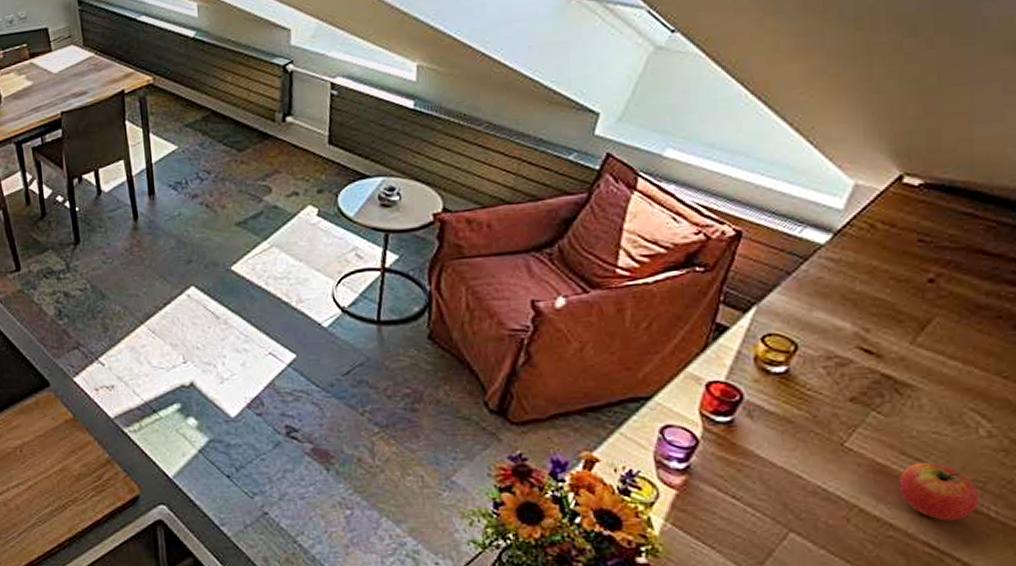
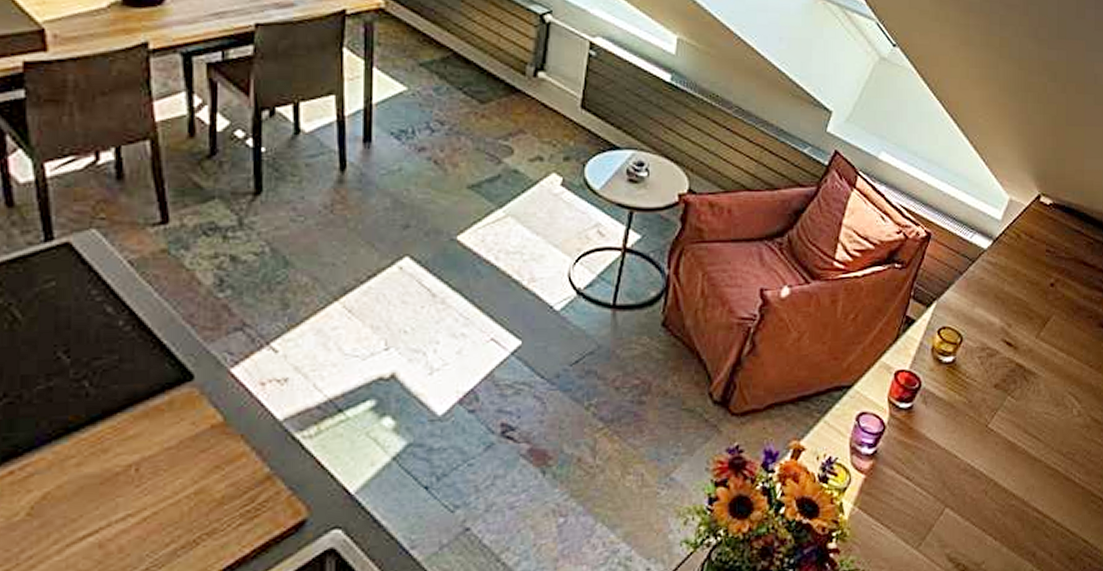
apple: present [899,461,978,521] -> none [1021,438,1069,489]

